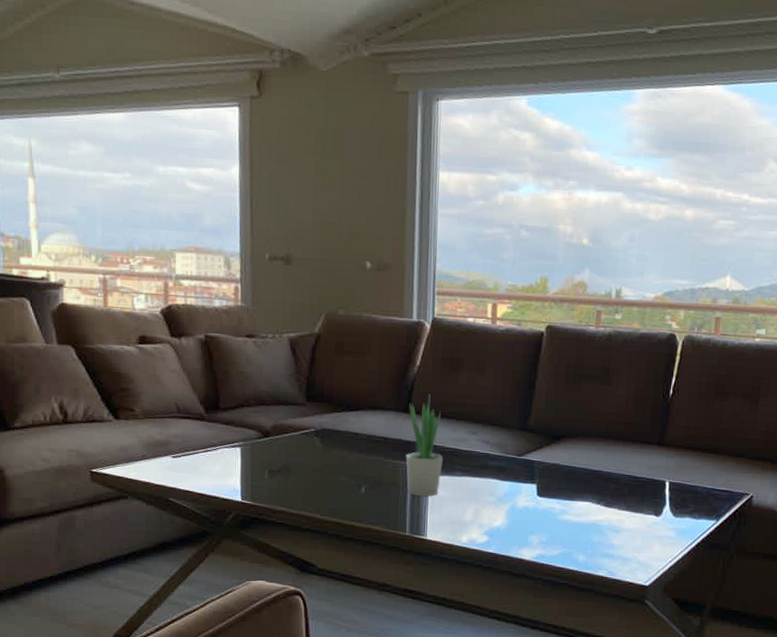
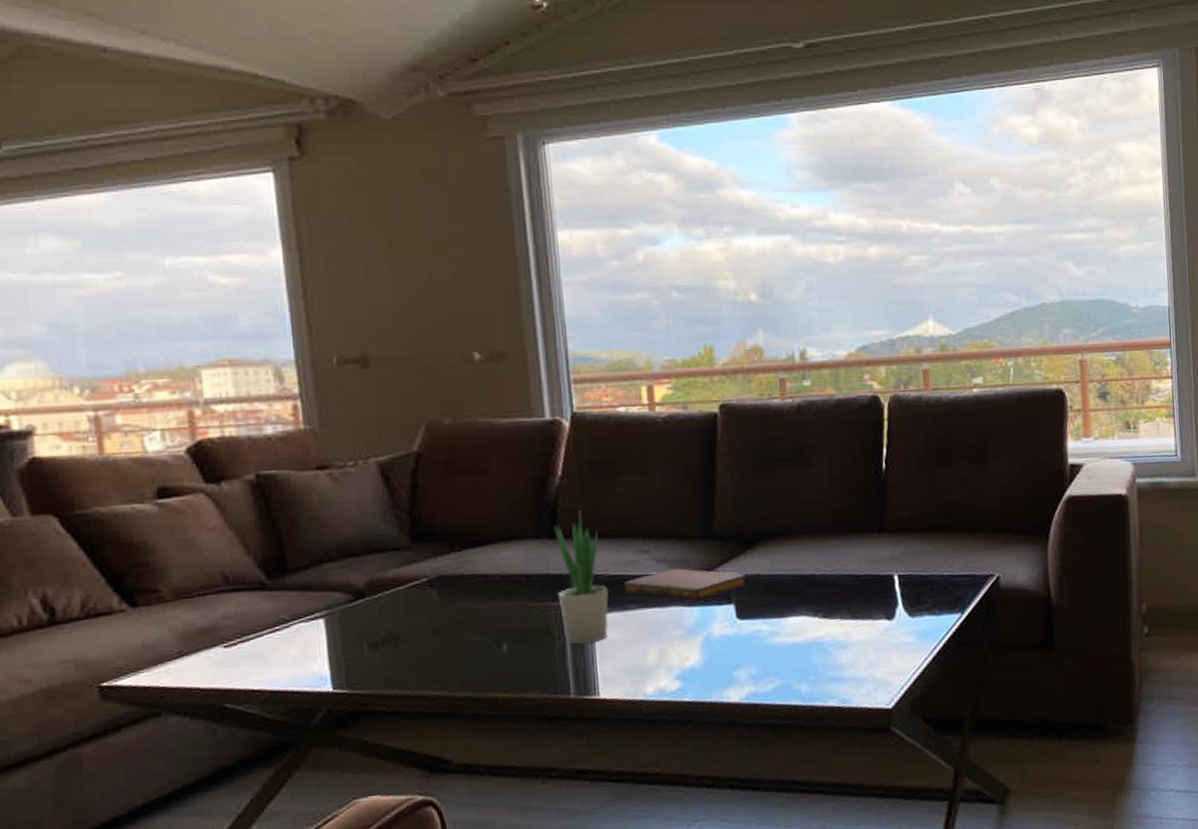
notebook: none [455,450,548,476] -> present [624,568,746,600]

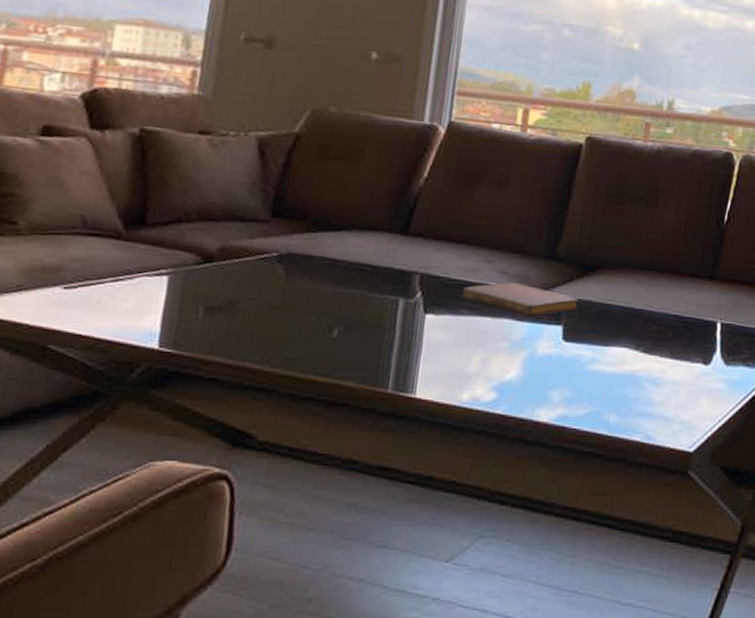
potted plant: present [554,510,609,645] -> none [396,212,449,342]

